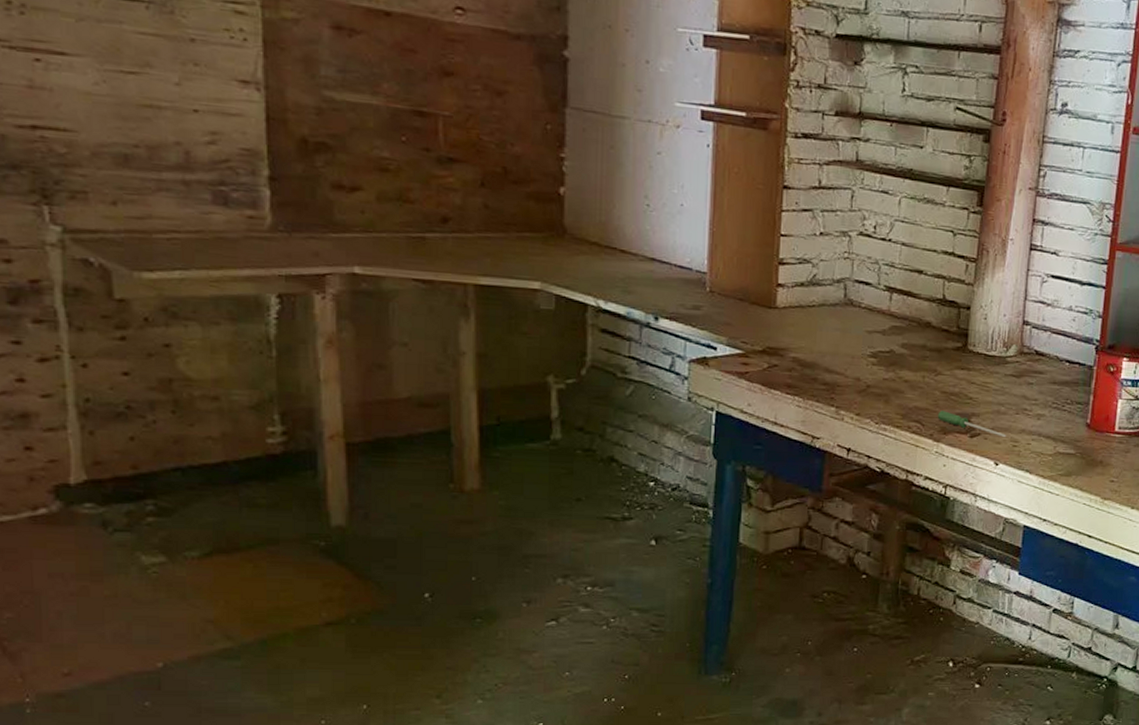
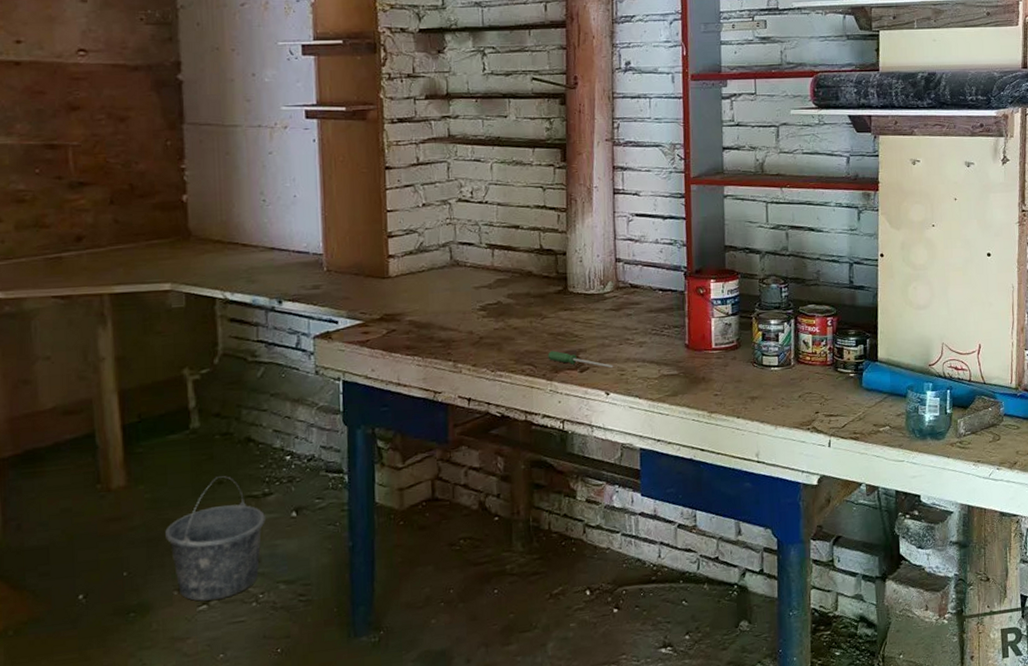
bucket: none [518,493,623,618] -> present [165,476,265,602]

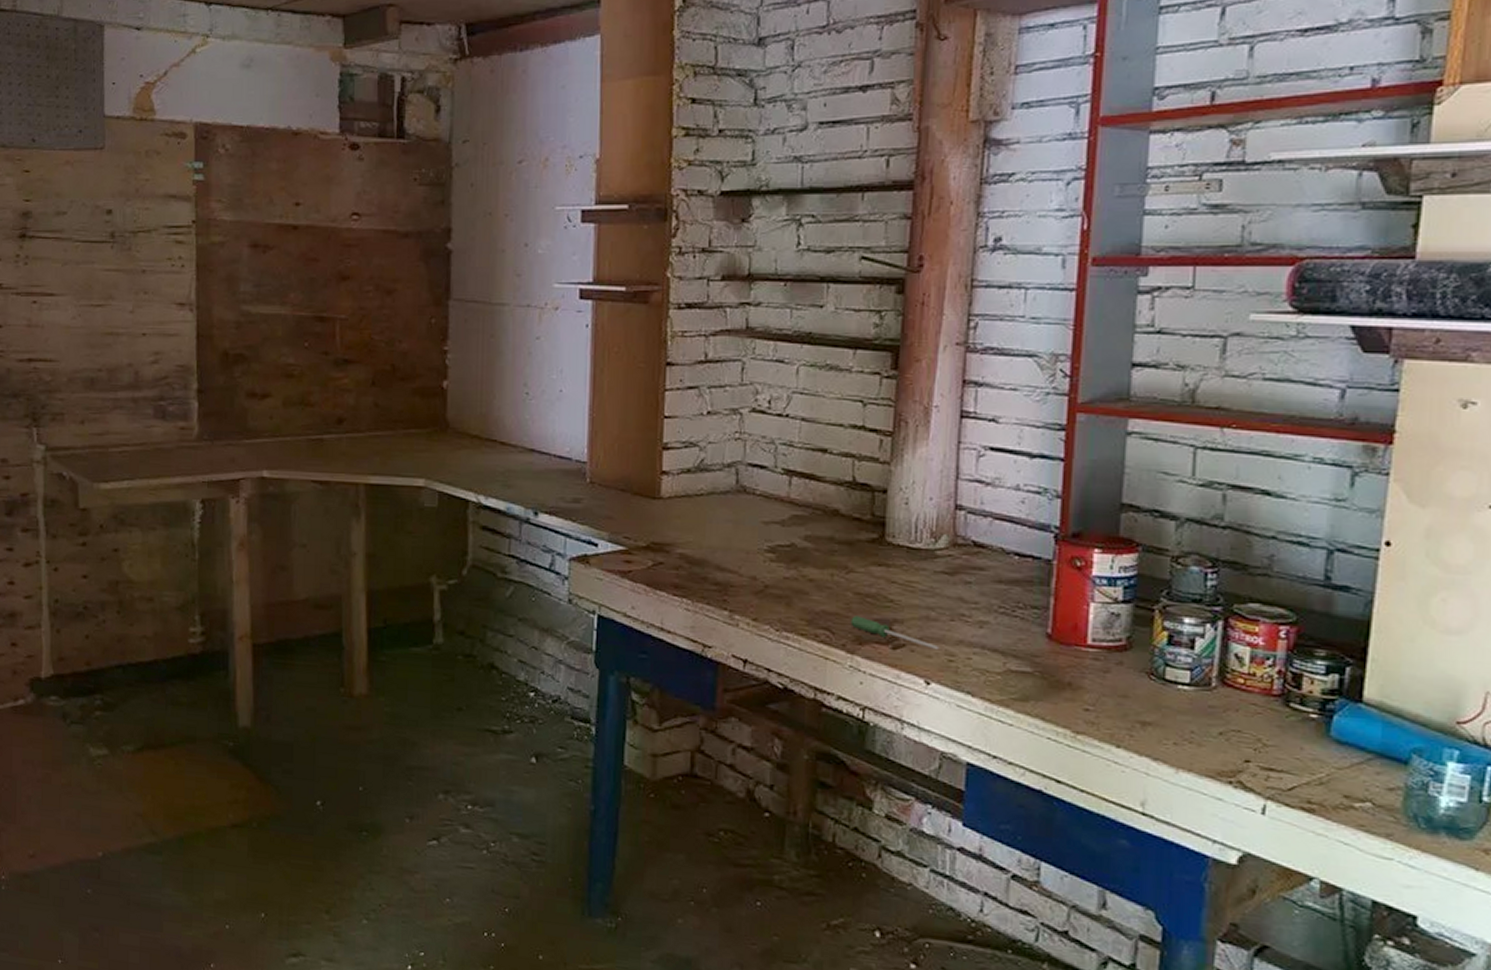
bucket: present [165,476,265,602] -> none [402,702,503,839]

